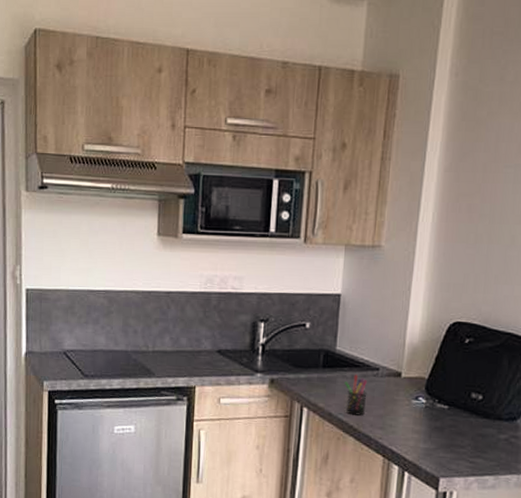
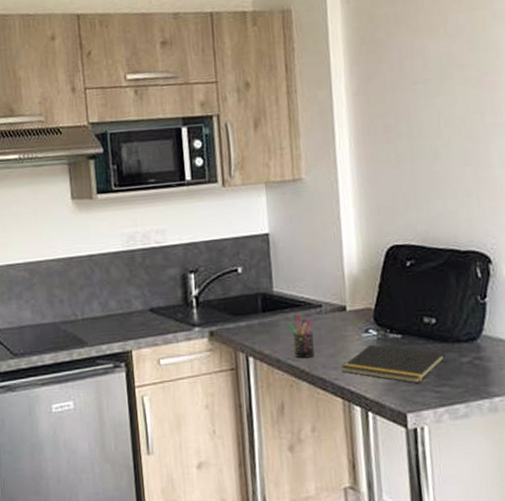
notepad: none [387,411,485,452] -> present [341,344,445,383]

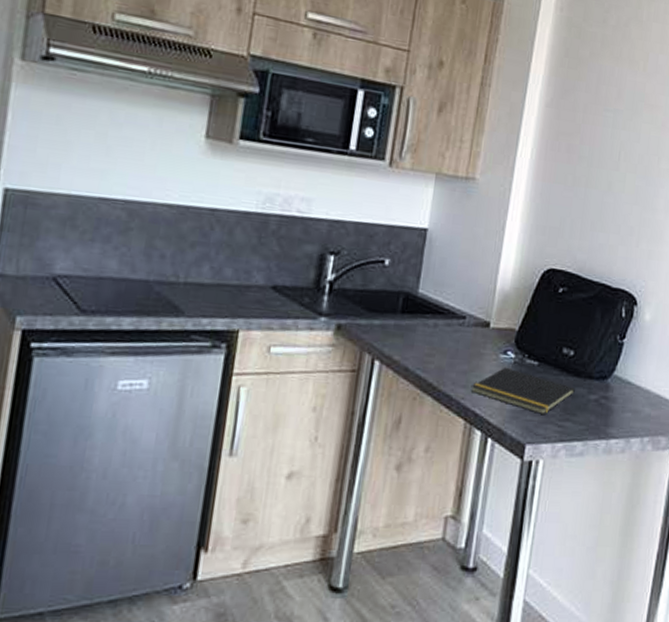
pen holder: present [288,315,315,358] -> none [425,323,451,371]

